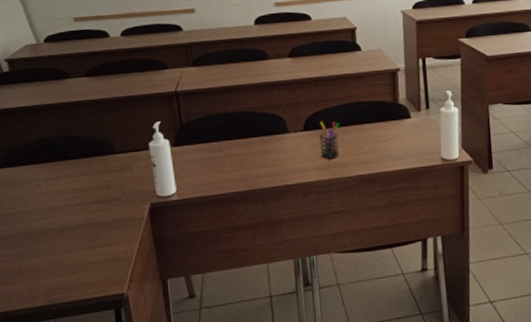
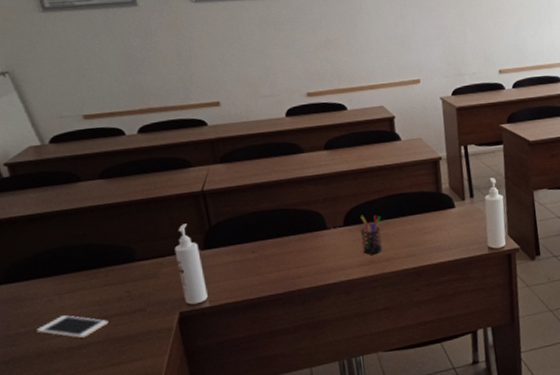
cell phone: none [26,200,88,222] -> present [37,315,109,339]

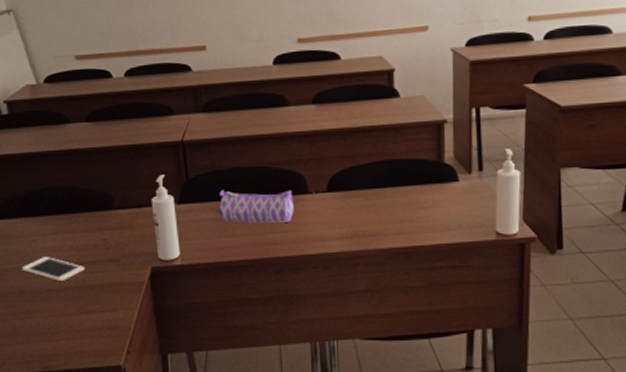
pencil case: none [241,228,315,262] -> present [216,189,294,223]
pen holder: present [360,215,383,255] -> none [344,181,370,226]

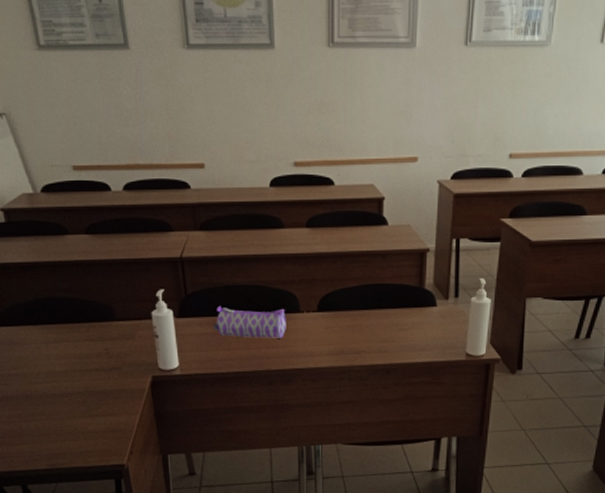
cell phone: present [22,257,85,282] -> none [26,364,88,388]

